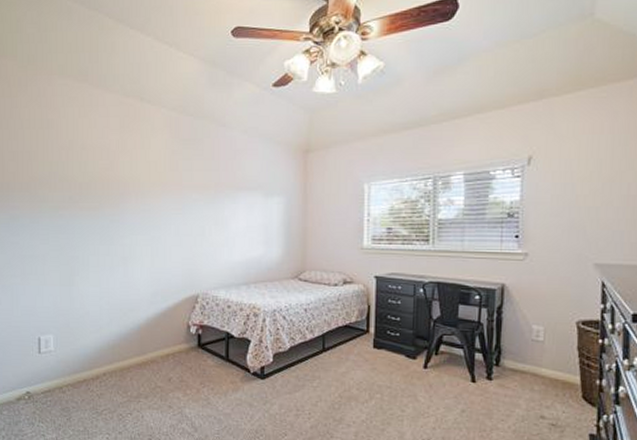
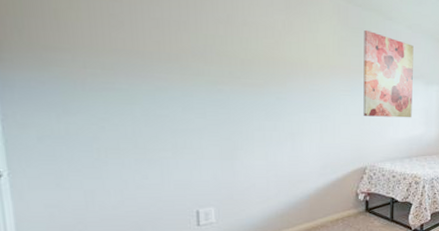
wall art: none [195,140,250,237] -> present [363,29,414,118]

